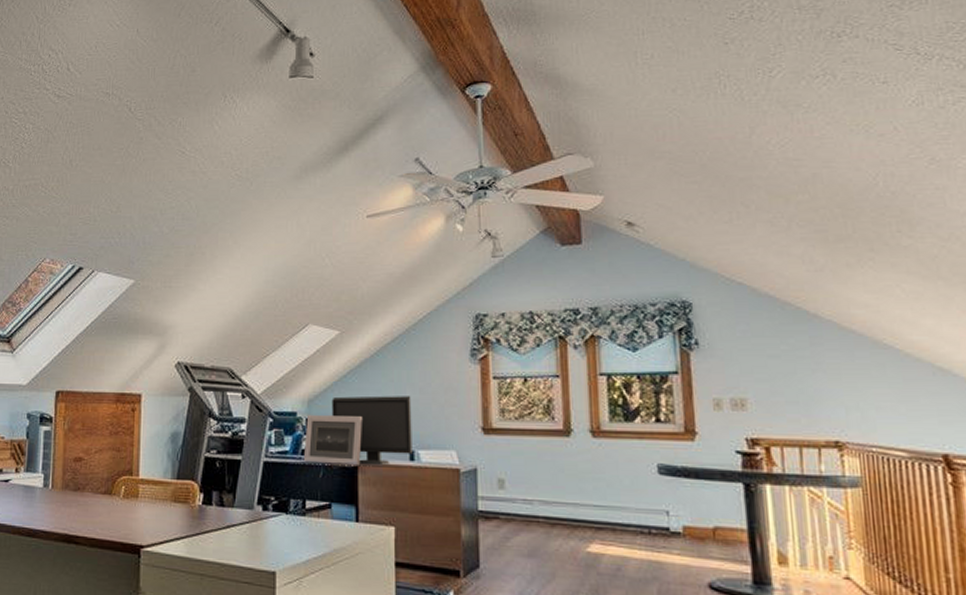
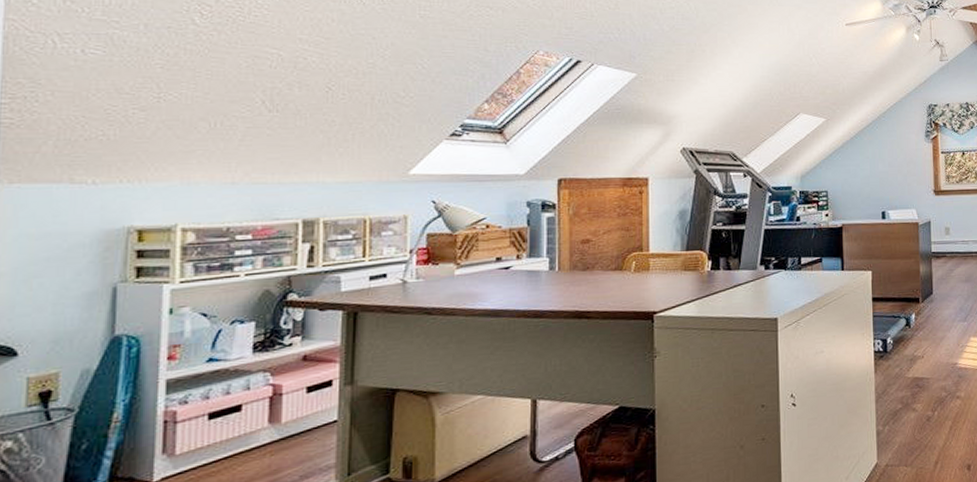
picture frame: present [303,415,364,467] -> none [798,187,846,228]
monitor: present [331,396,412,466] -> none [820,169,884,226]

